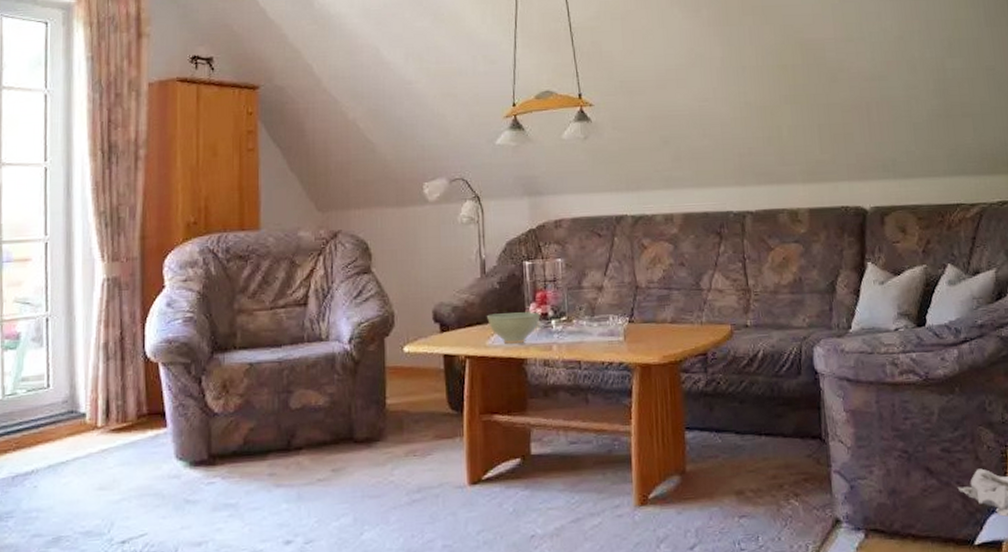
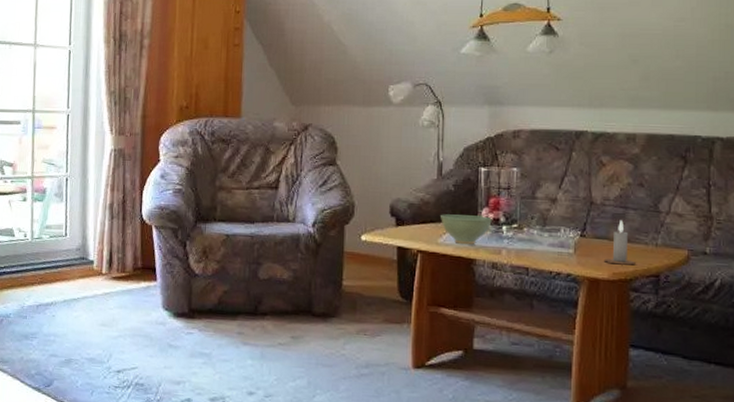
candle: none [653,302,684,347] -> present [603,220,636,265]

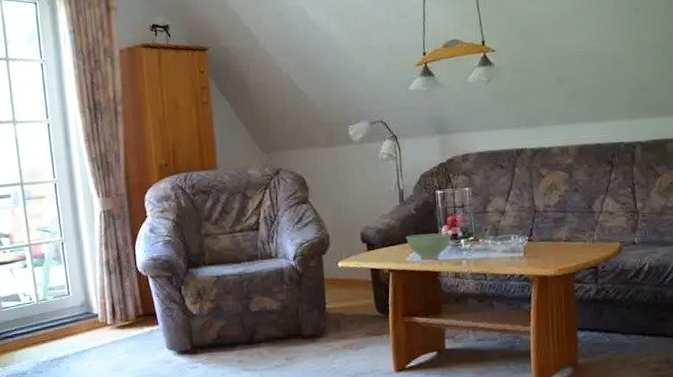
candle: present [603,220,636,265] -> none [549,223,577,262]

